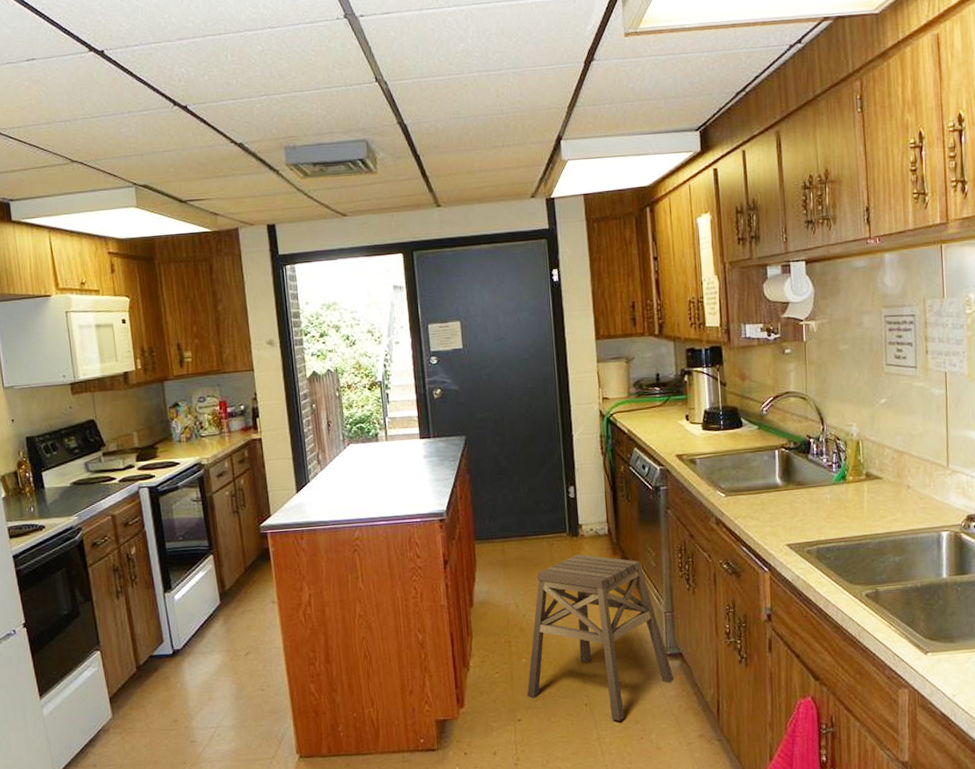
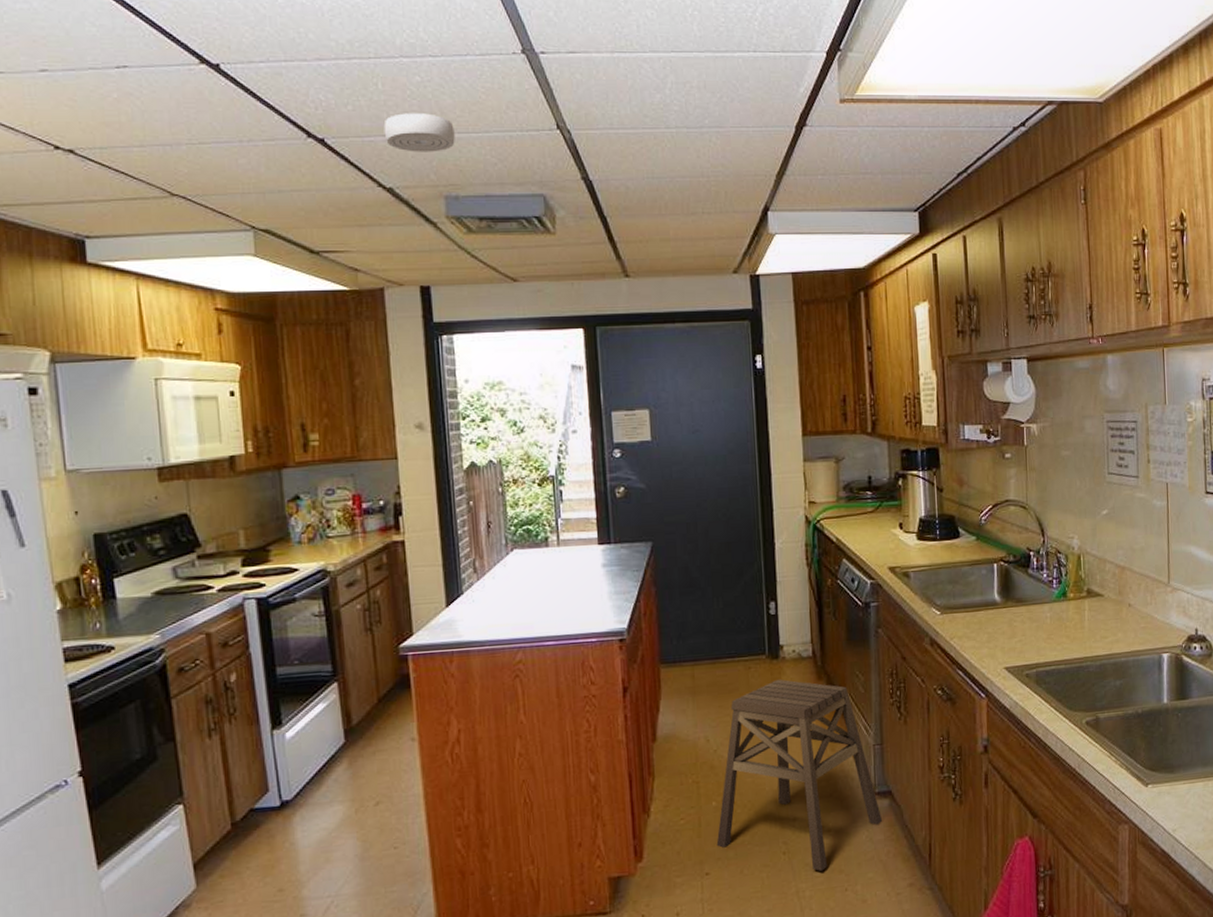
smoke detector: none [233,77,292,112] -> present [383,113,455,152]

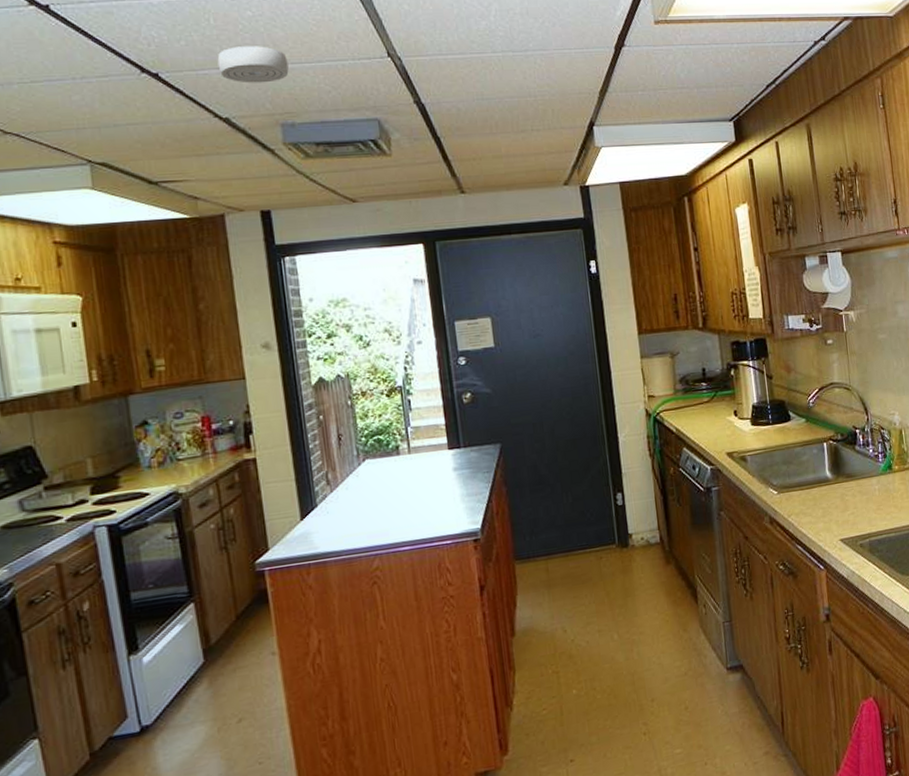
stool: present [716,679,882,871] -> none [579,566,735,748]

